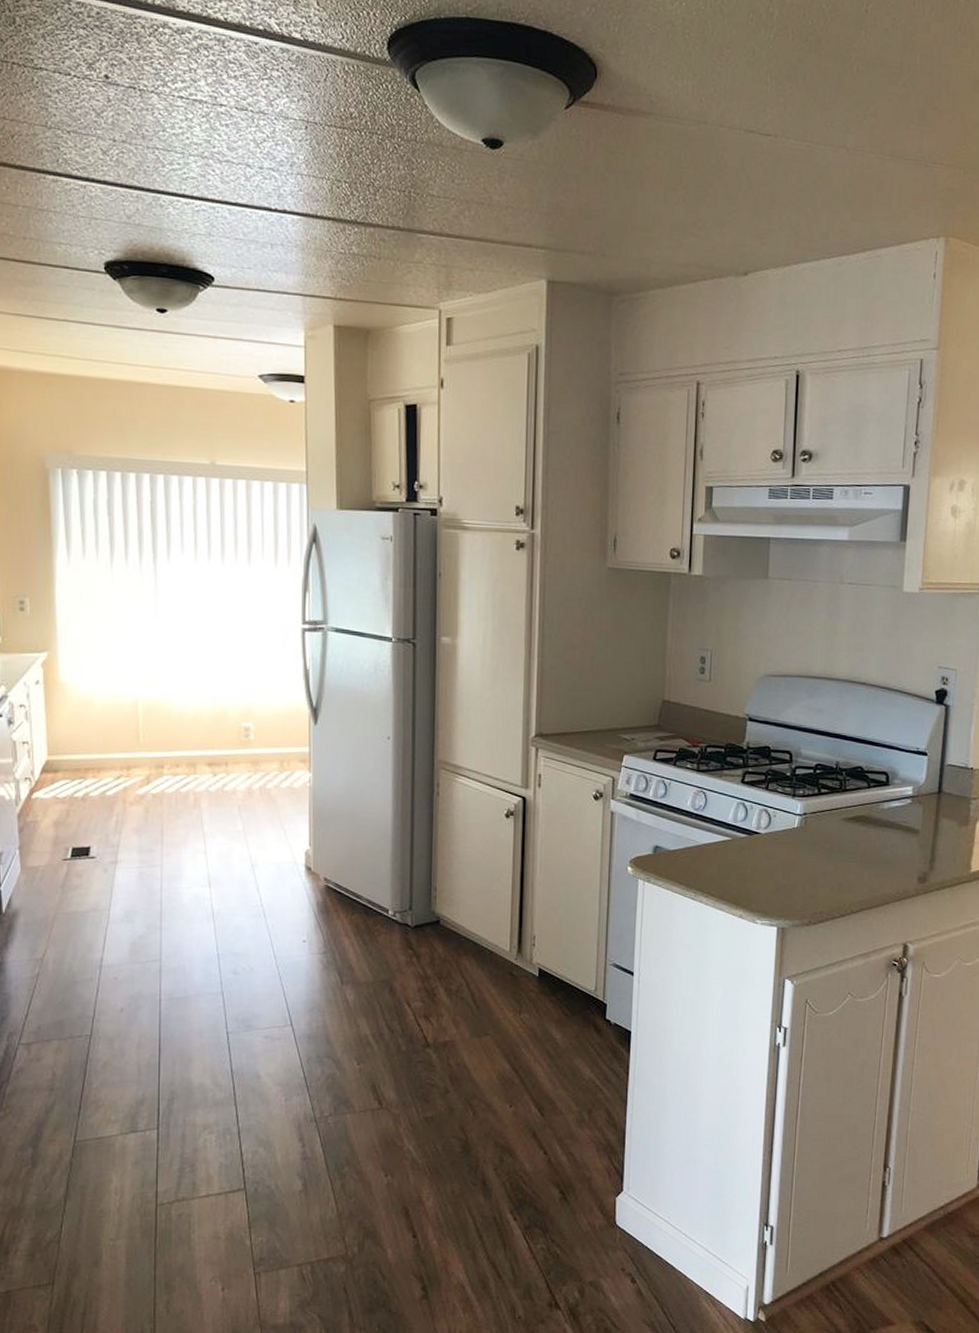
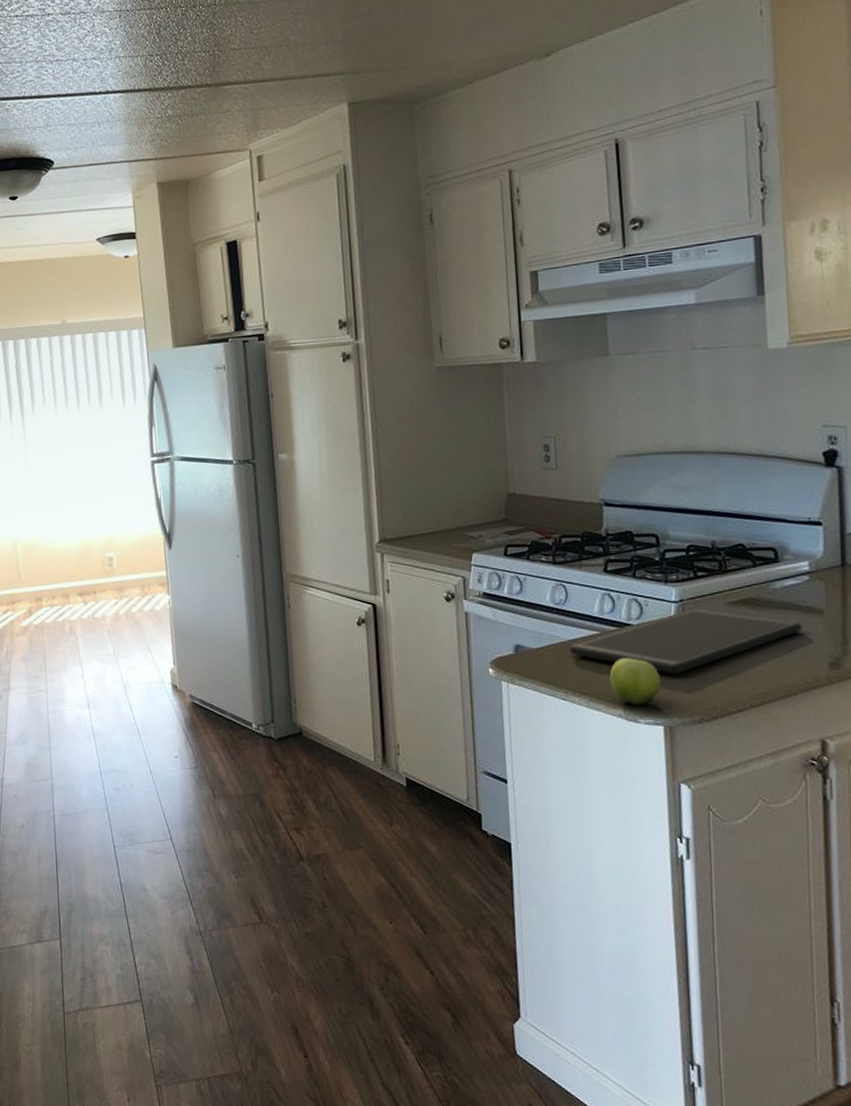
cutting board: none [703,822,900,881] -> present [569,608,802,675]
fruit: none [735,862,780,908] -> present [609,655,662,705]

